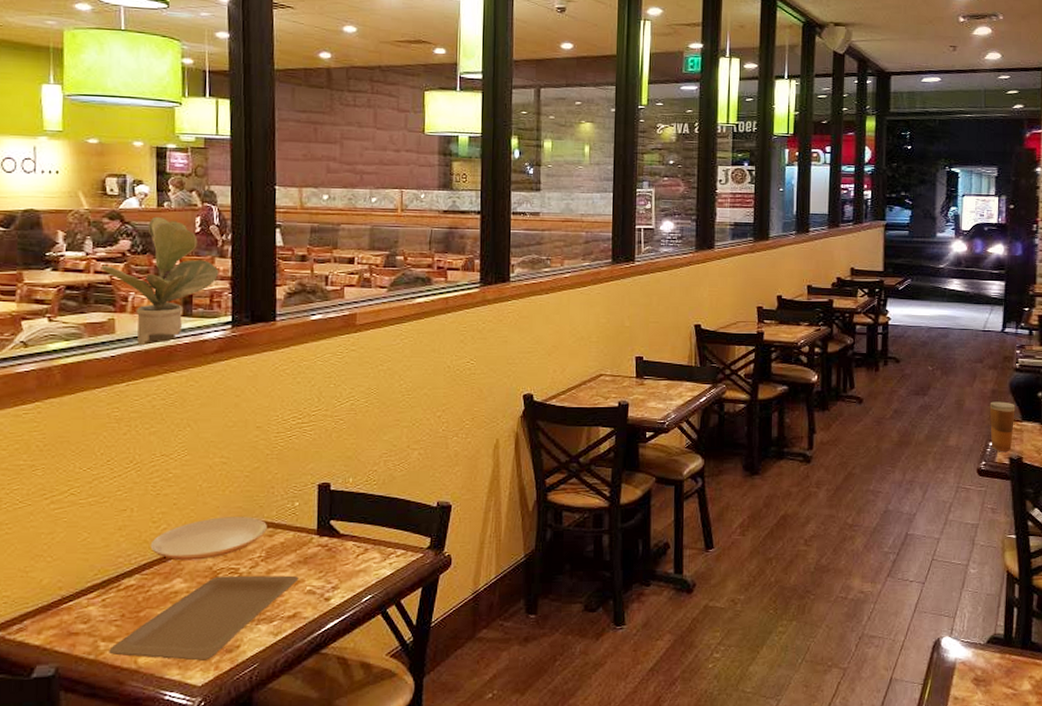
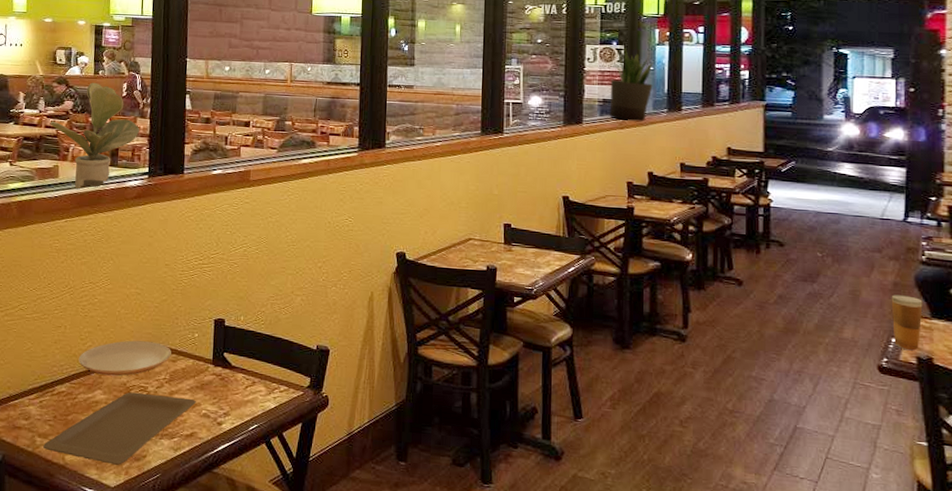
planter: none [741,169,784,245] -> present [609,48,655,122]

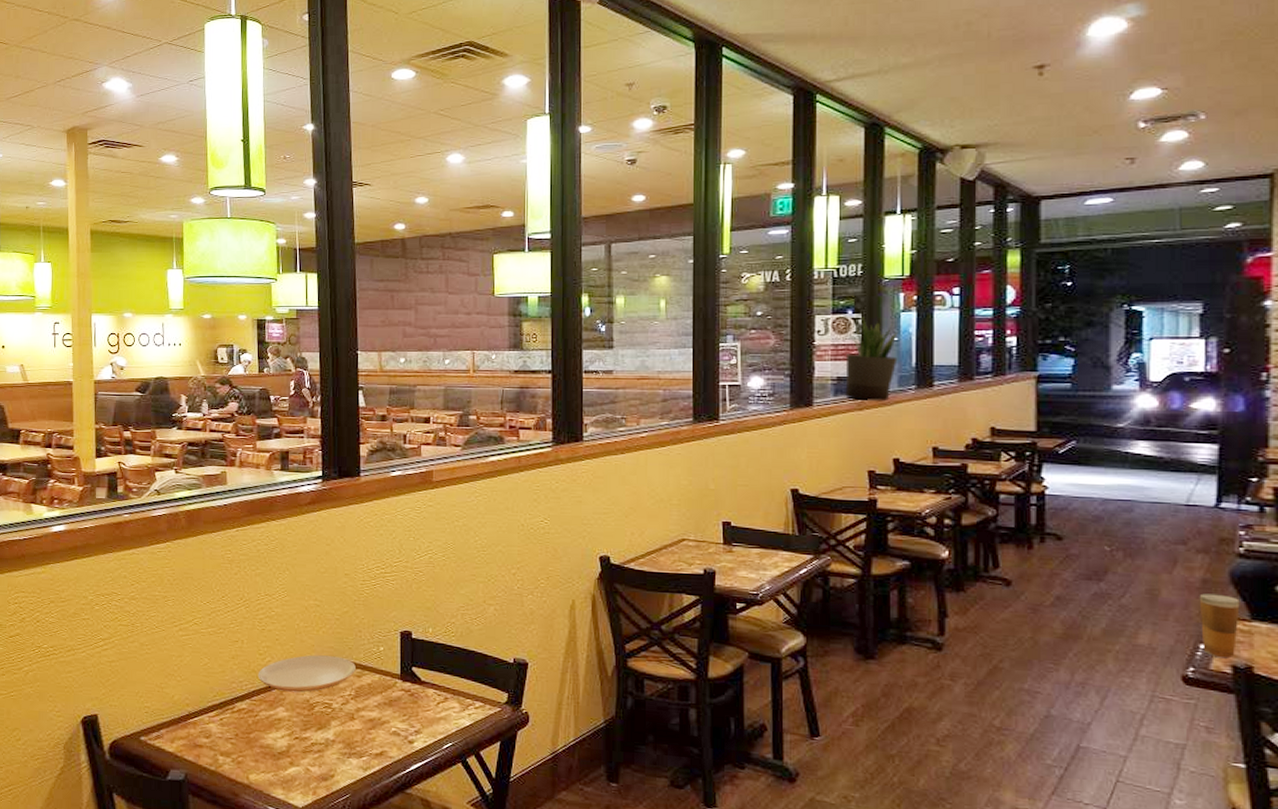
tray: present [43,392,196,465] -> none [226,709,385,785]
potted plant: present [50,82,140,190] -> none [214,381,311,497]

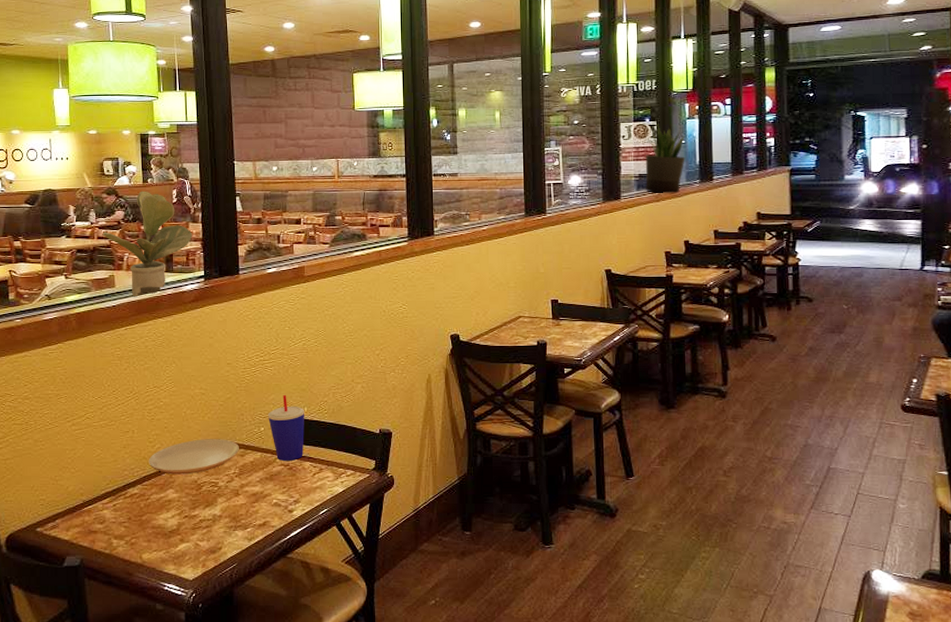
potted plant: none [214,381,311,497] -> present [102,191,193,297]
beverage cup: none [388,613,429,686] -> present [268,395,304,461]
beverage cup: present [1199,593,1240,659] -> none [911,339,940,389]

